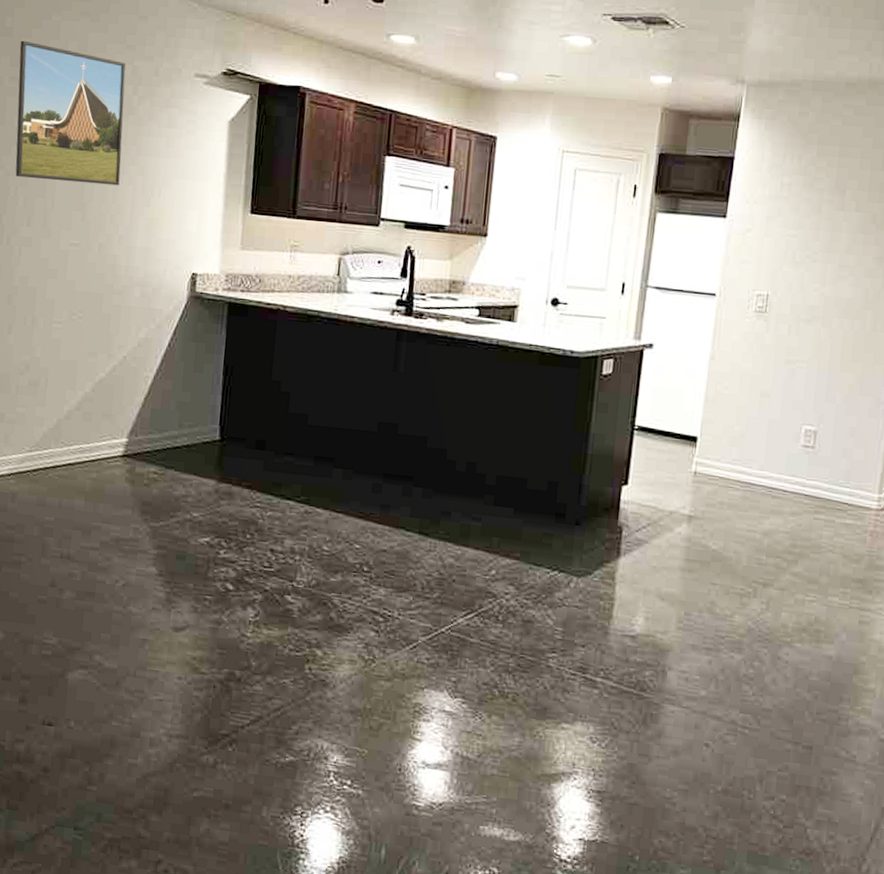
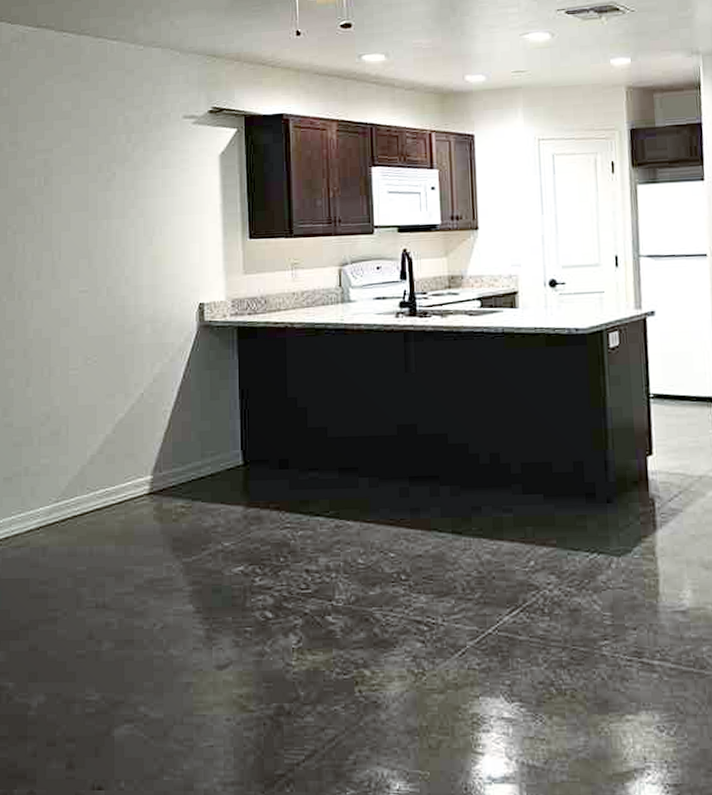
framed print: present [15,40,126,186] -> none [17,107,122,234]

